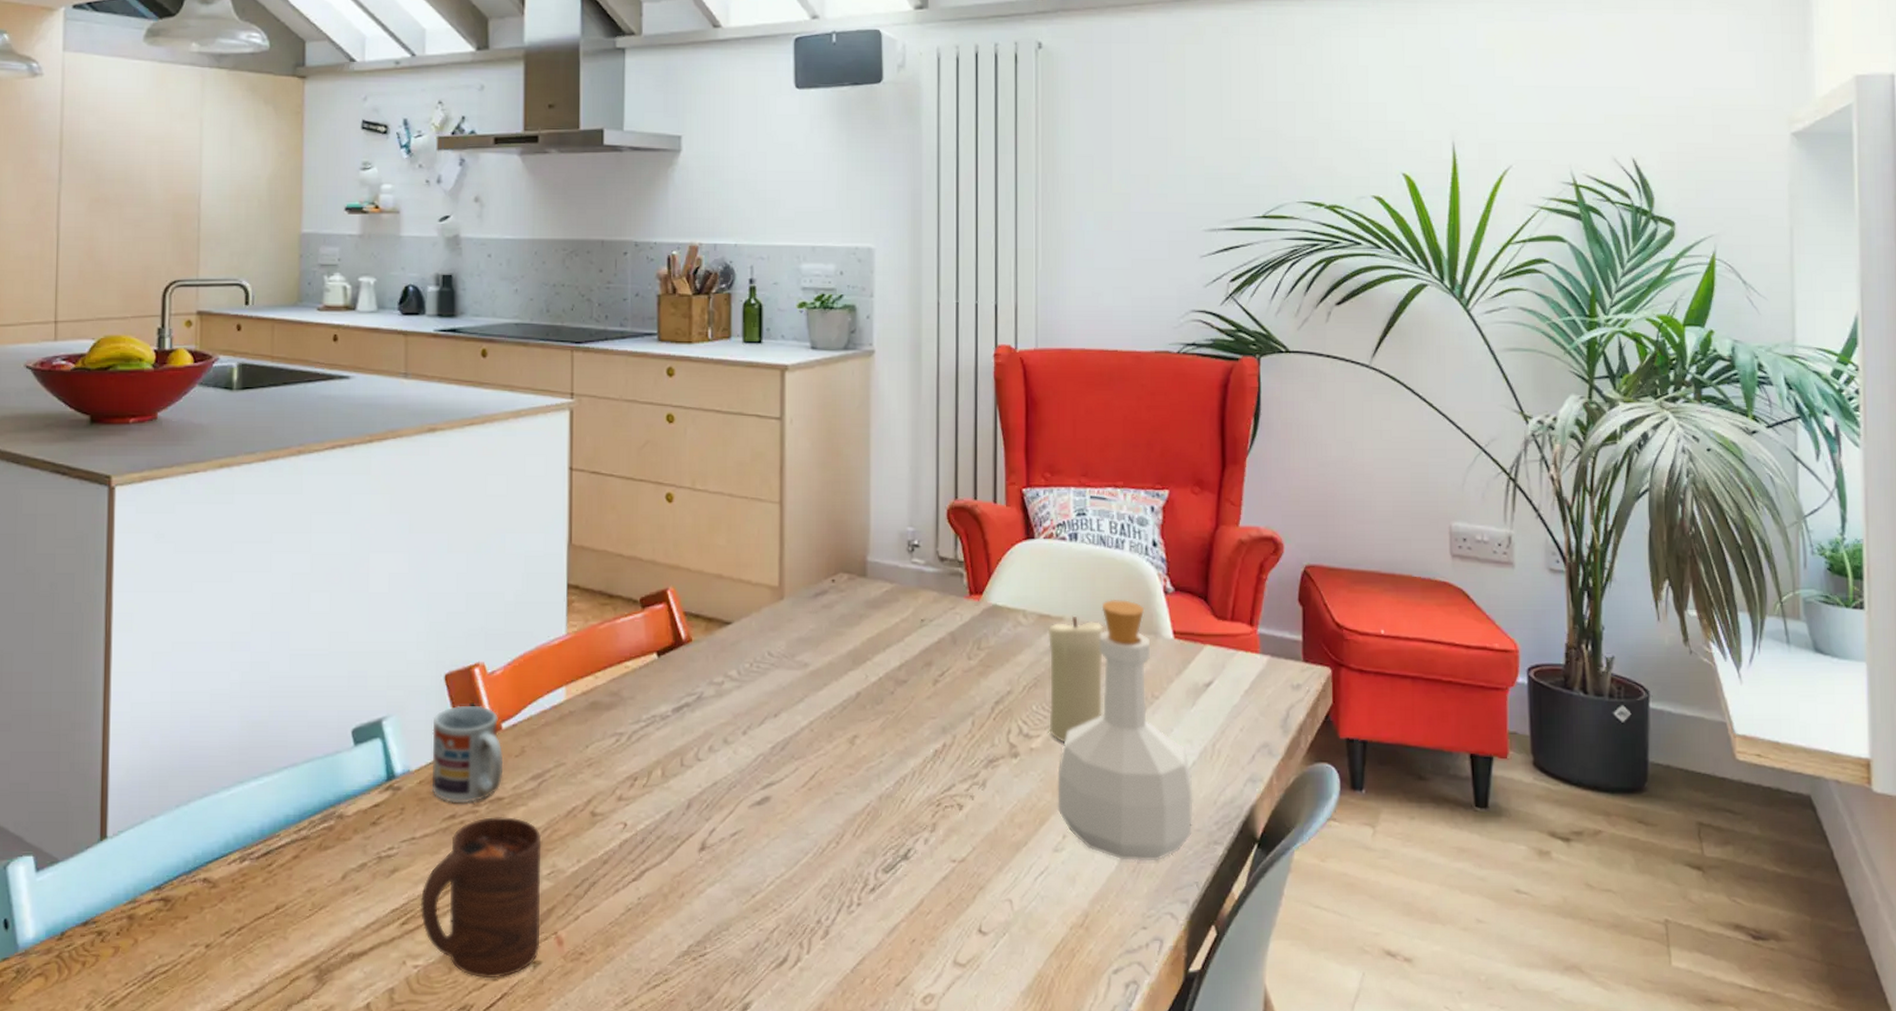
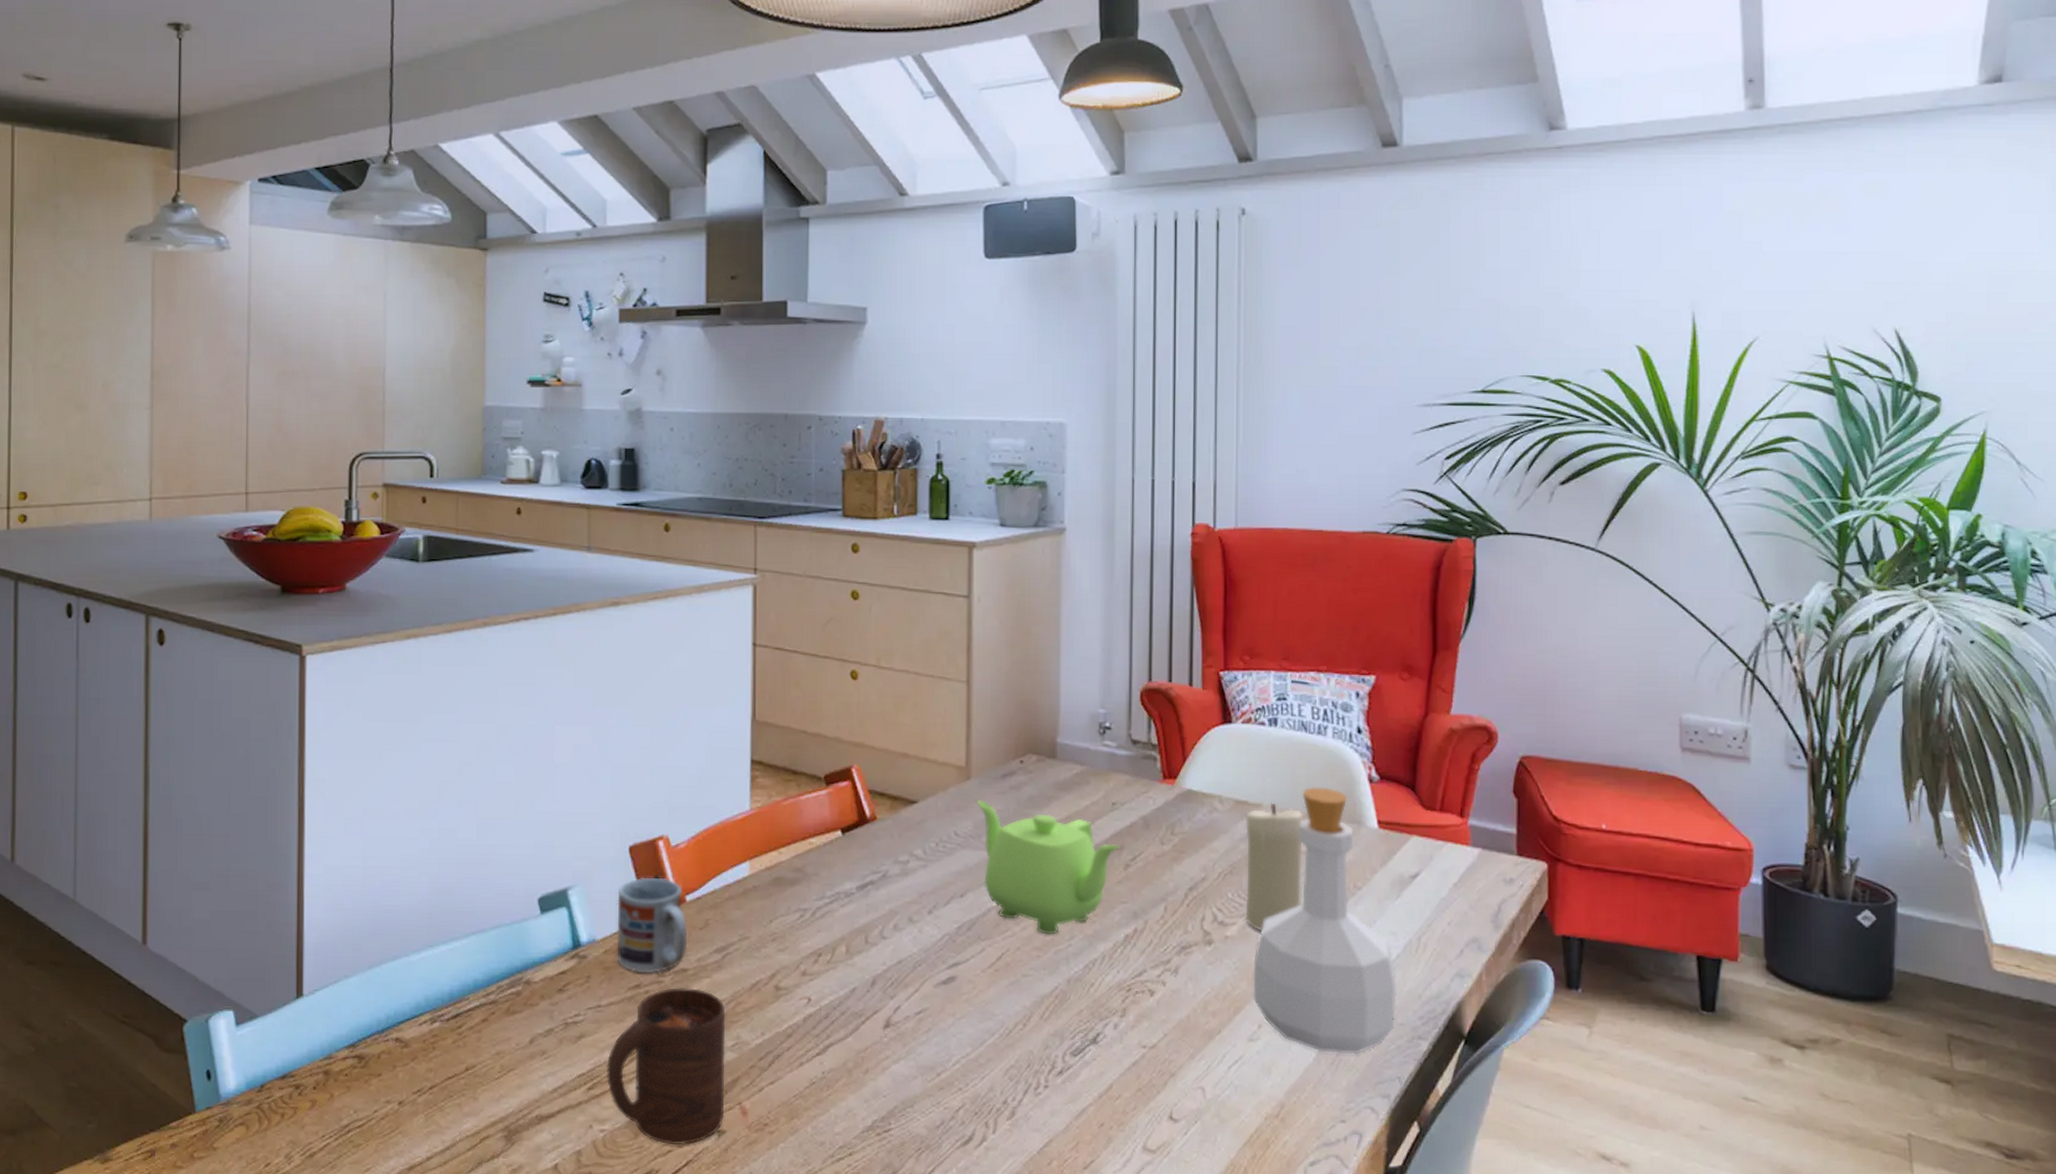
teapot: none [789,620,929,752] -> present [976,800,1121,935]

